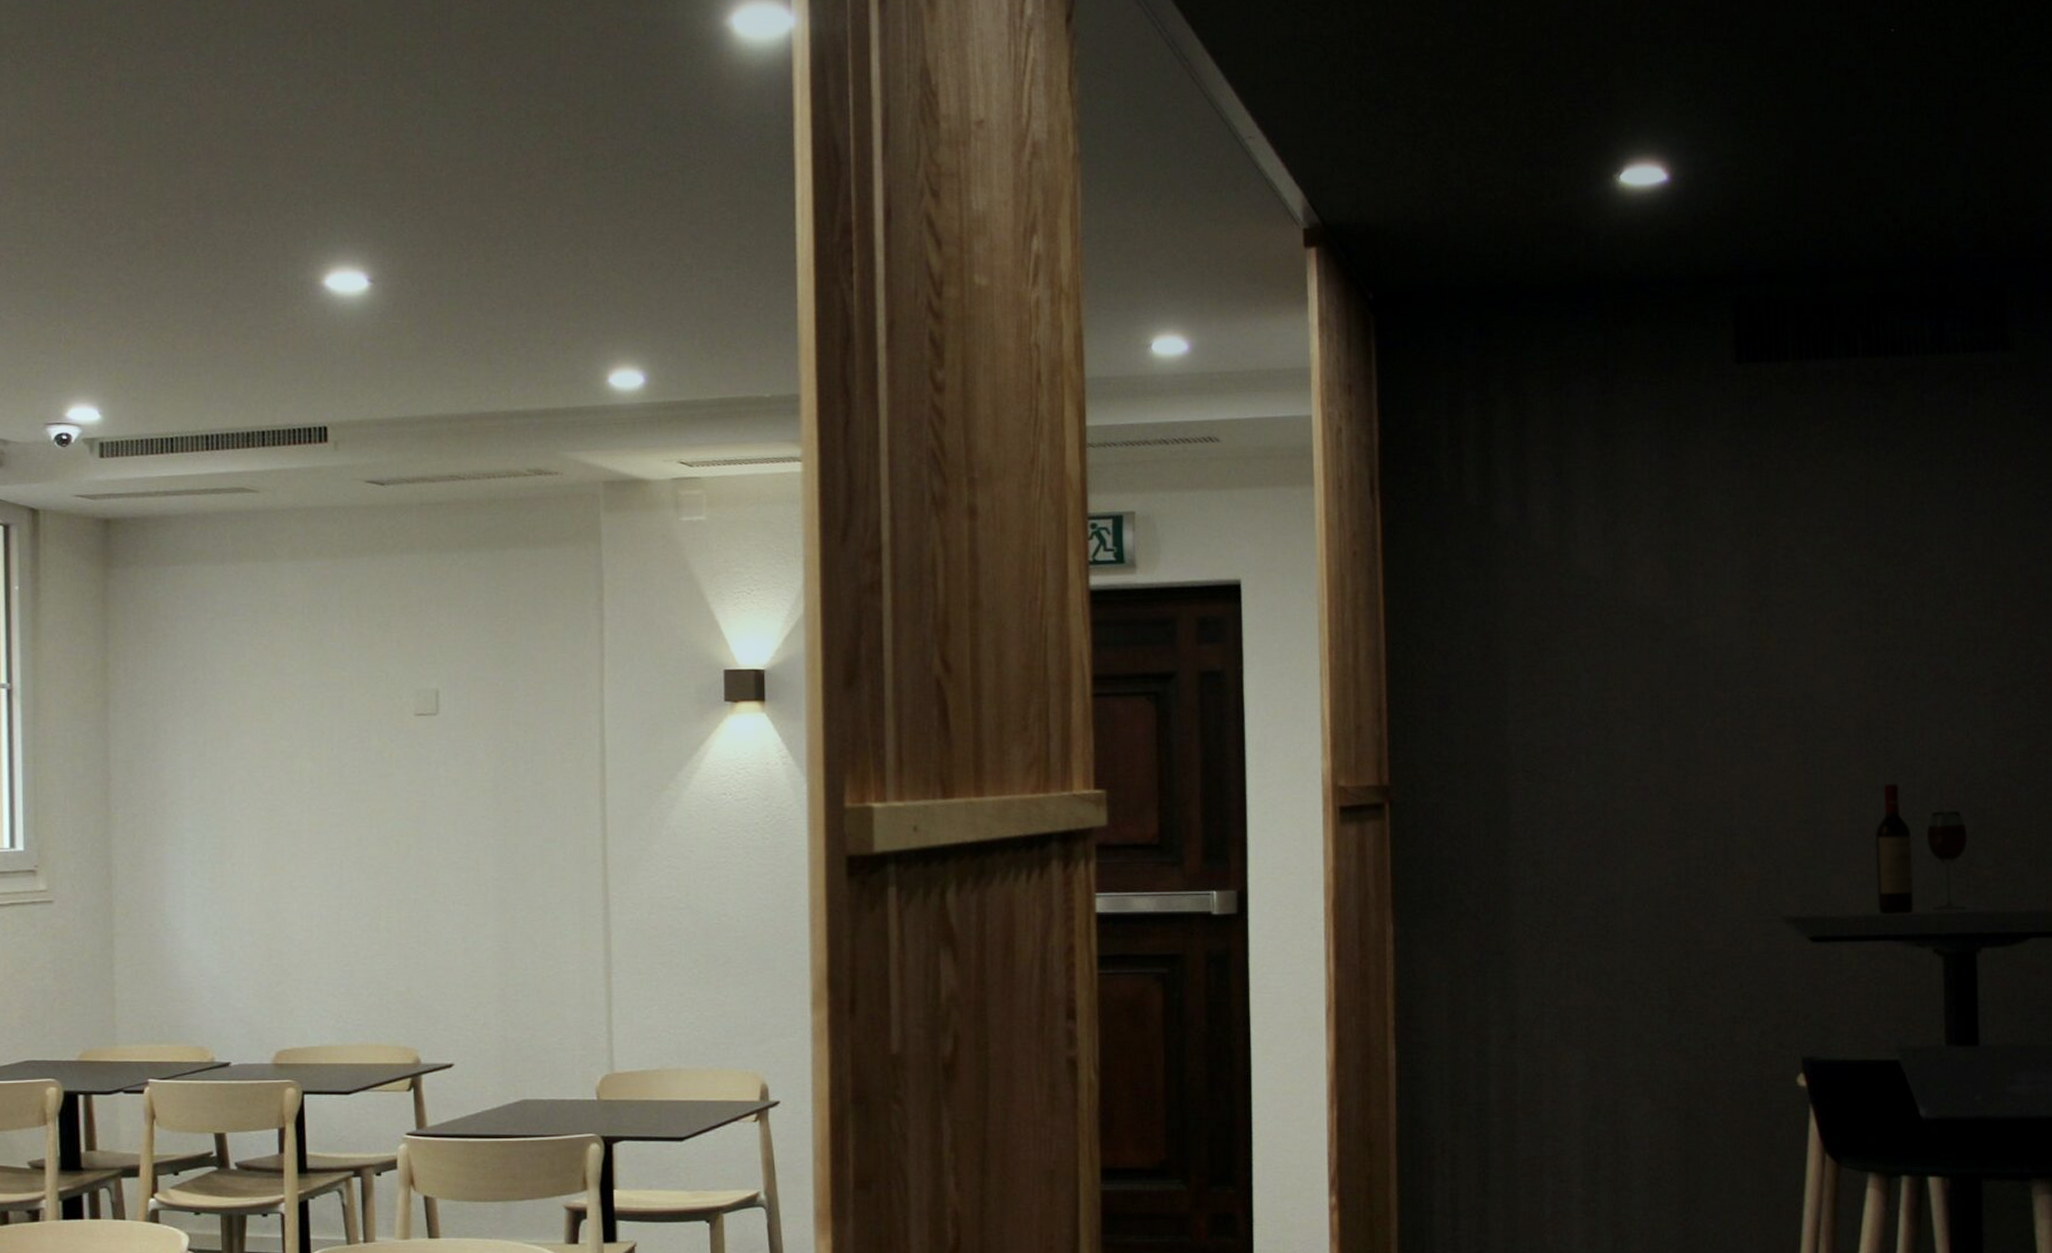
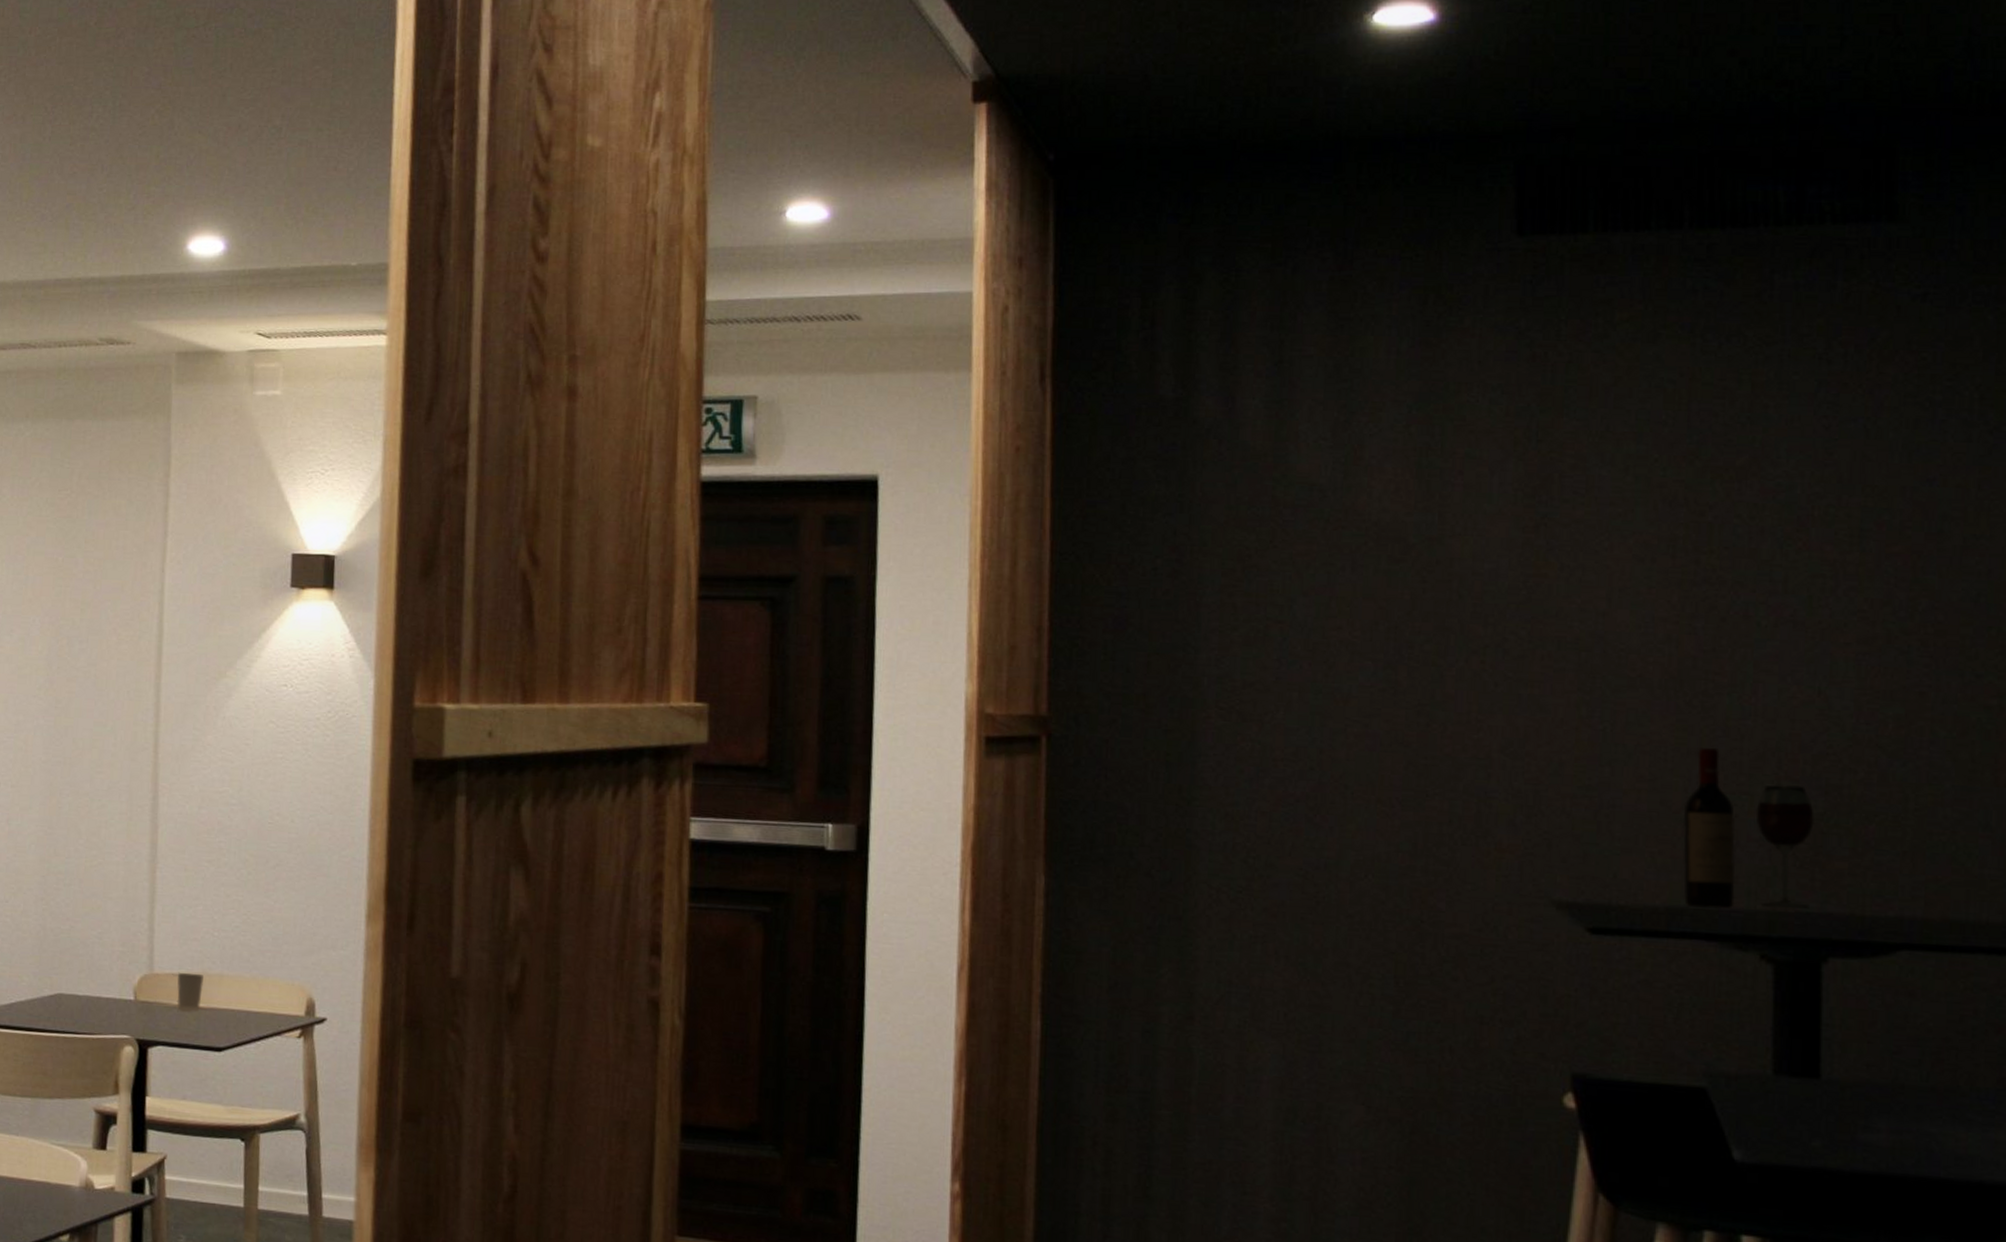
cup: none [637,1071,662,1108] -> present [177,973,203,1013]

